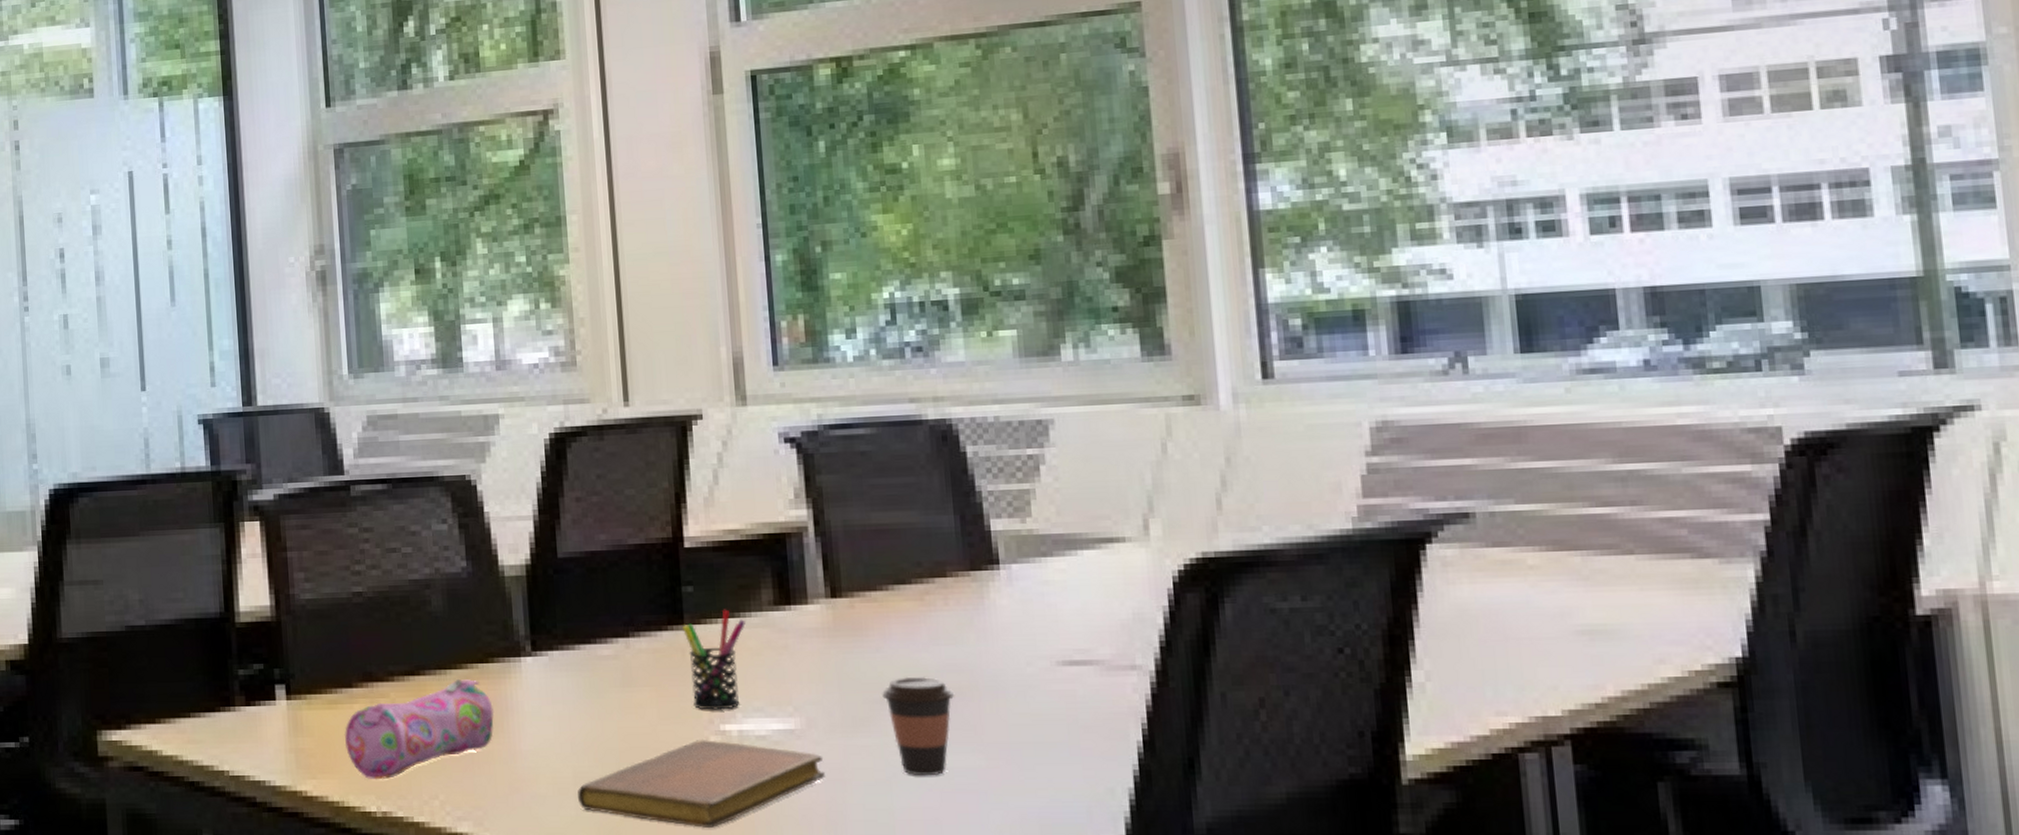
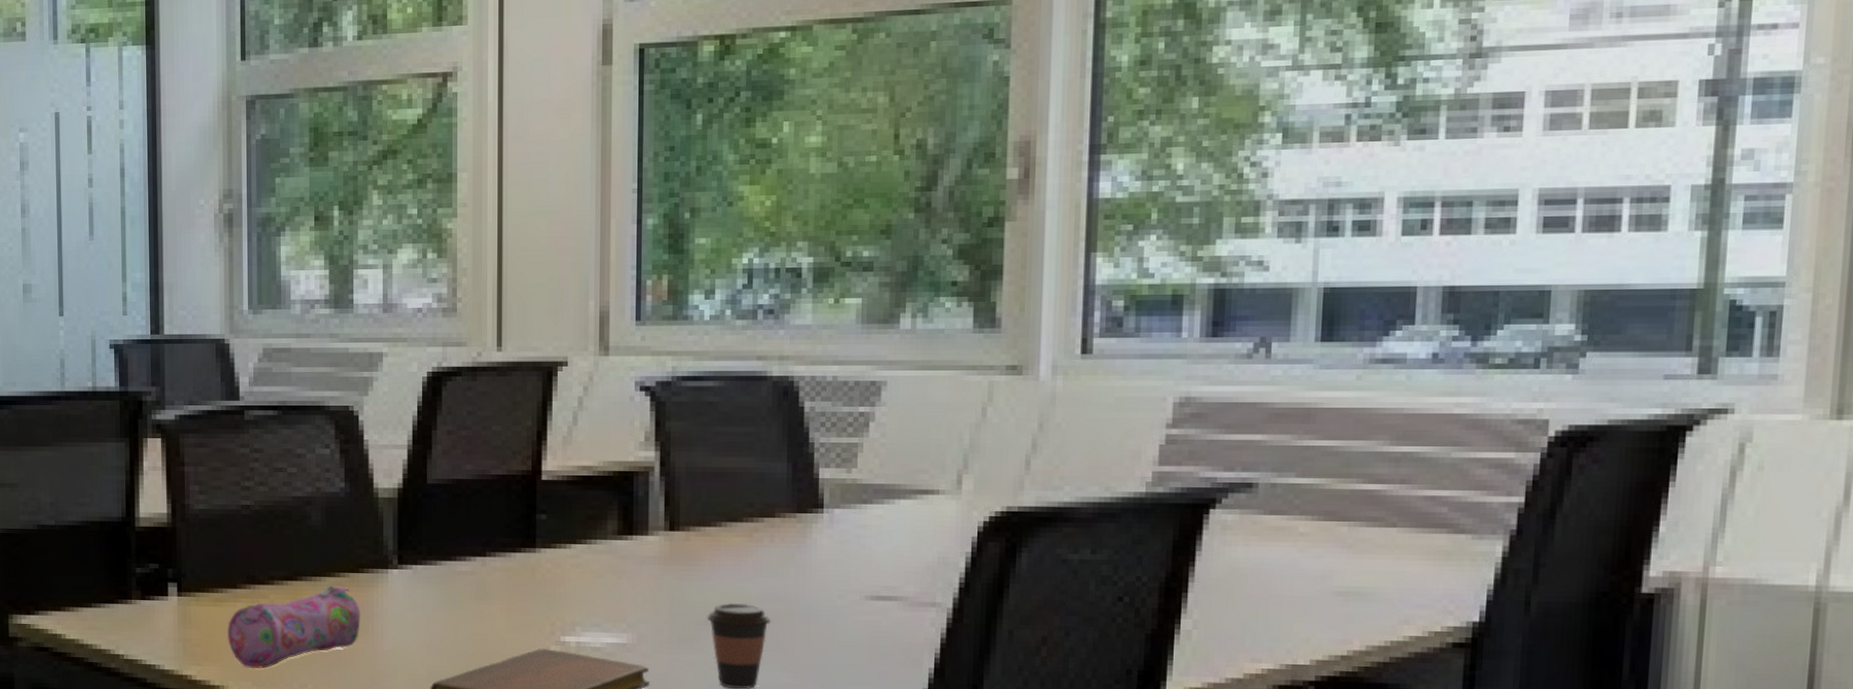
pen holder: present [683,609,745,710] -> none [534,536,591,624]

